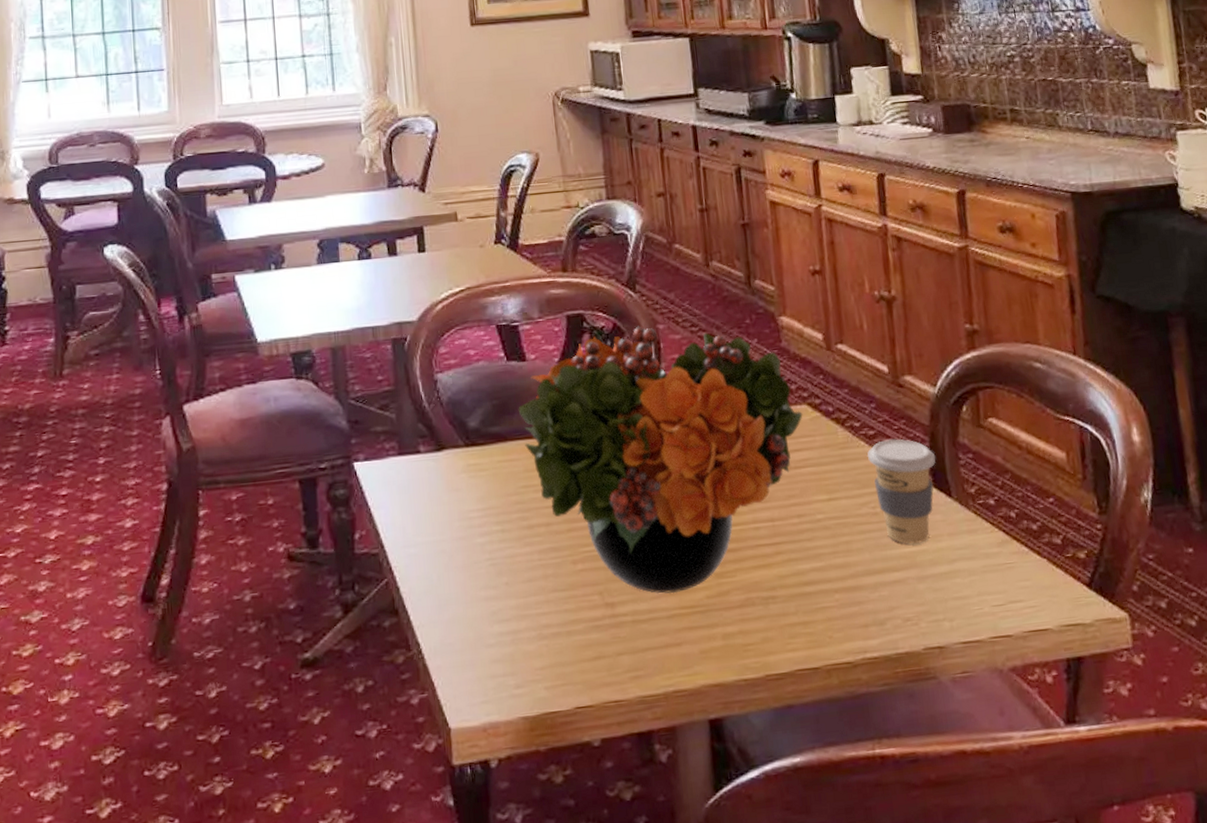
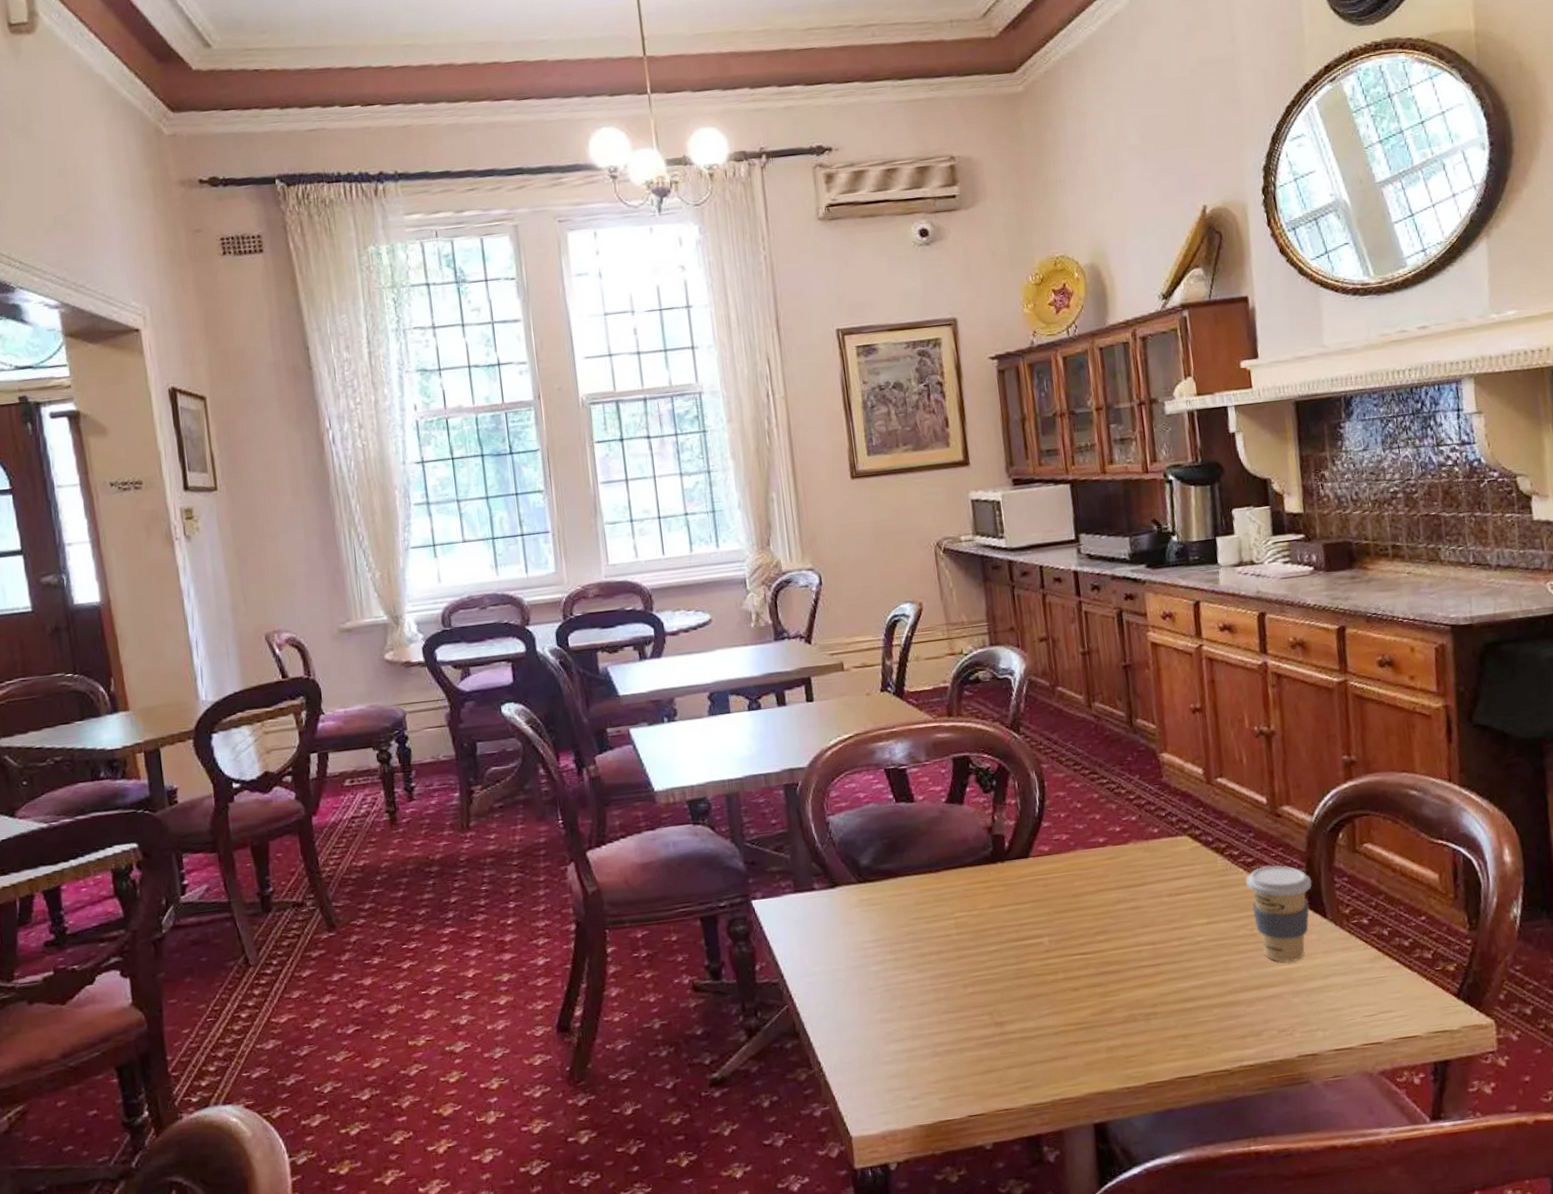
flower arrangement: present [518,326,803,594] -> none [908,766,1183,1013]

